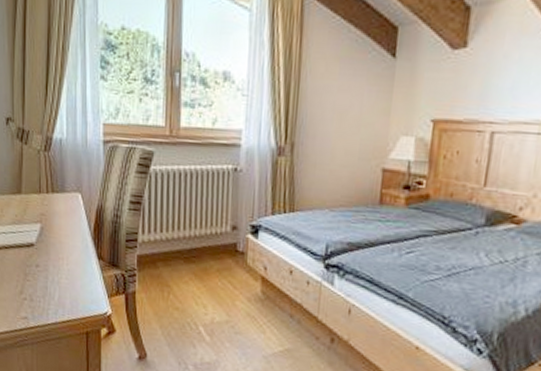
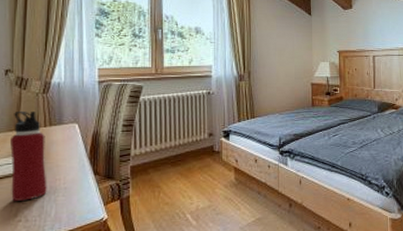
water bottle: none [14,170,51,277] -> present [10,110,47,201]

